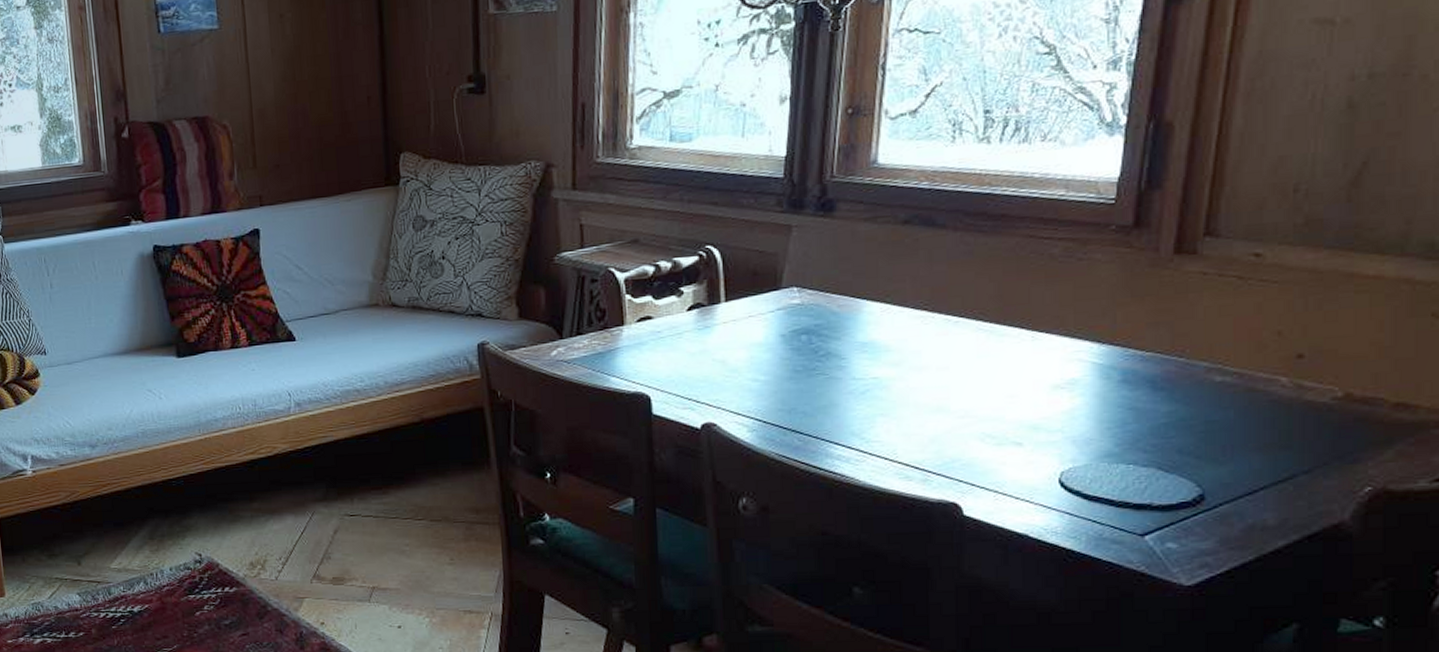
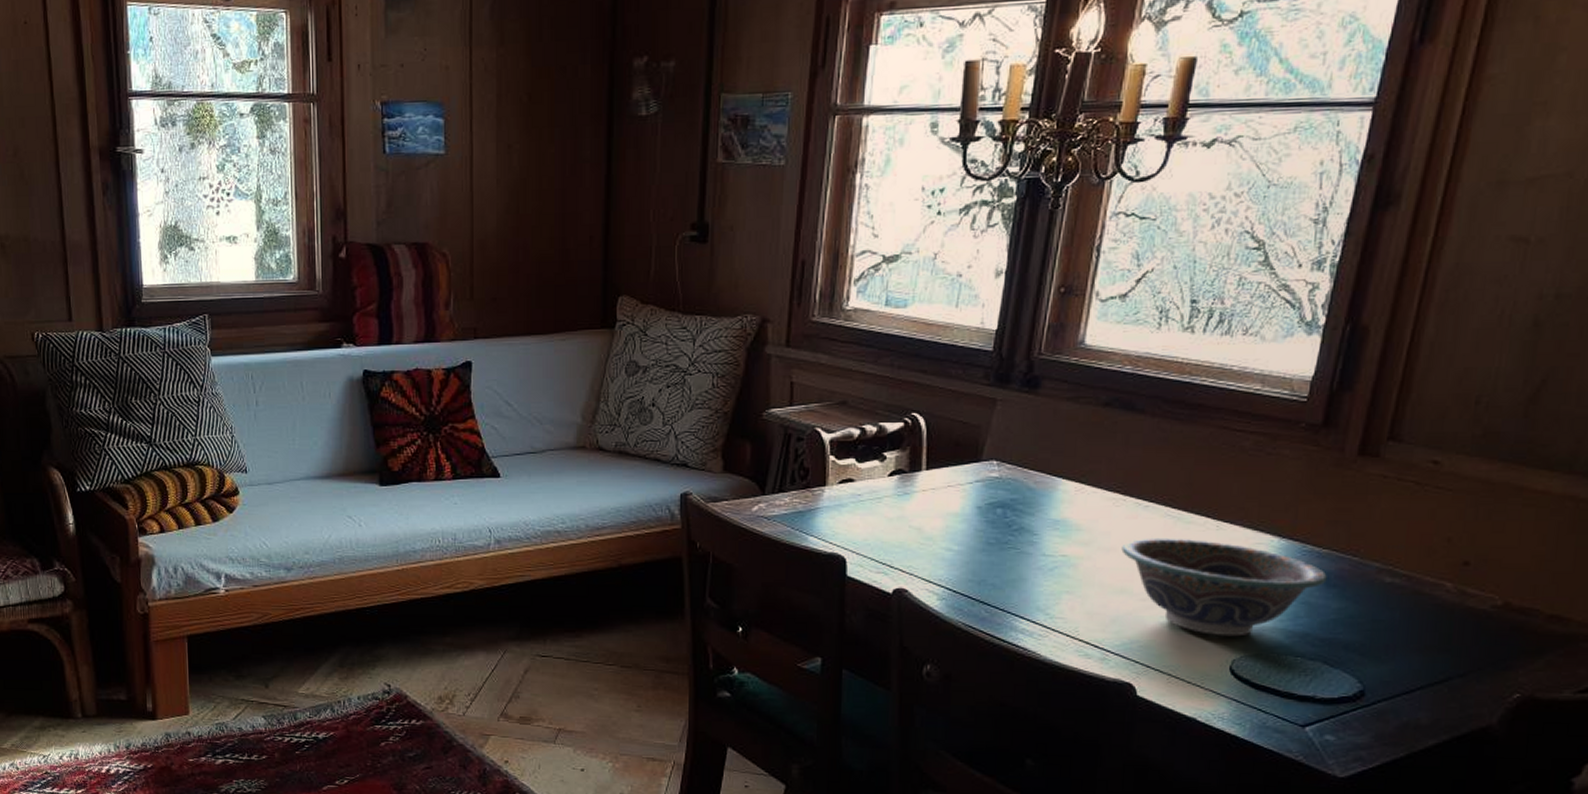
decorative bowl: none [934,351,1153,449] -> present [1121,537,1327,637]

